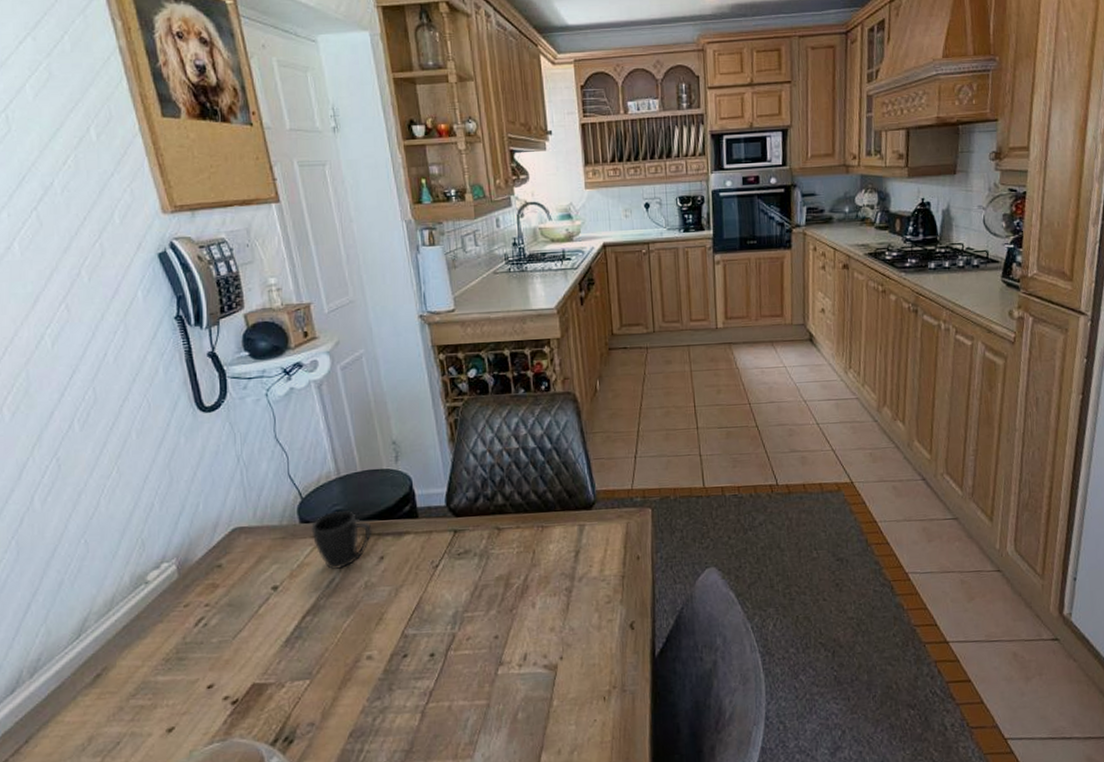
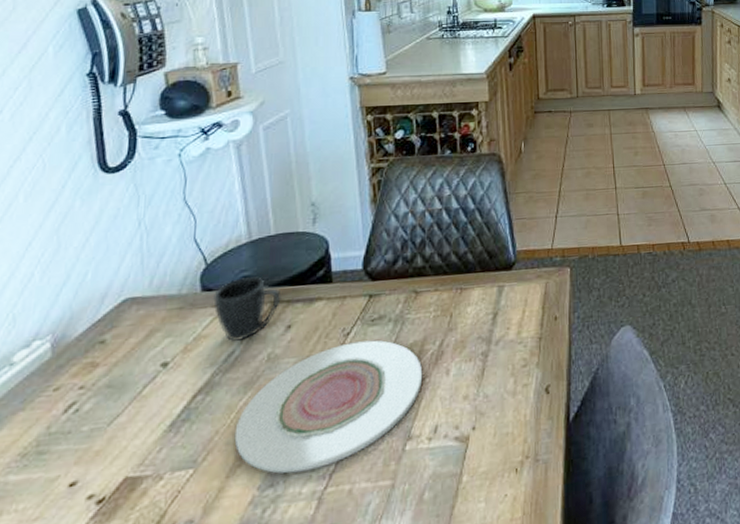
plate: none [342,572,510,689] -> present [234,340,423,473]

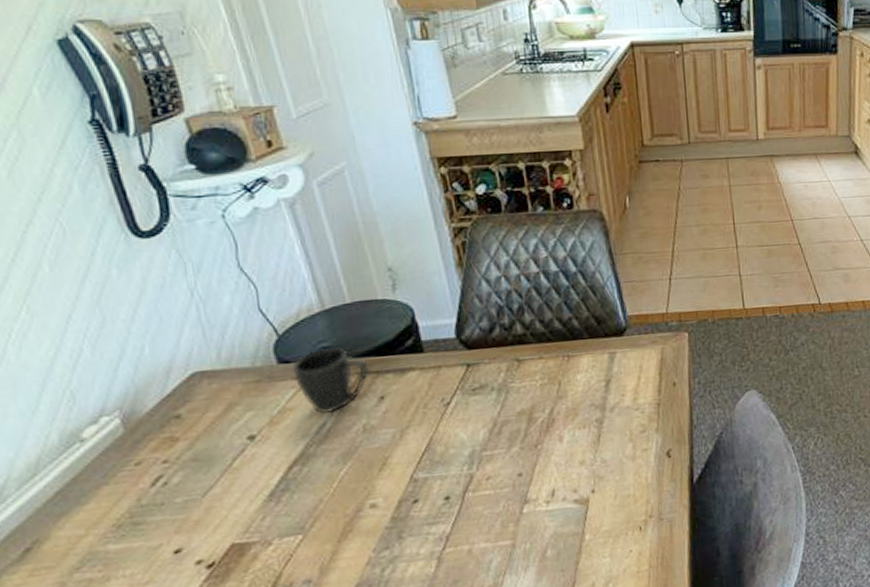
plate: present [234,340,423,473] -> none [339,409,535,537]

